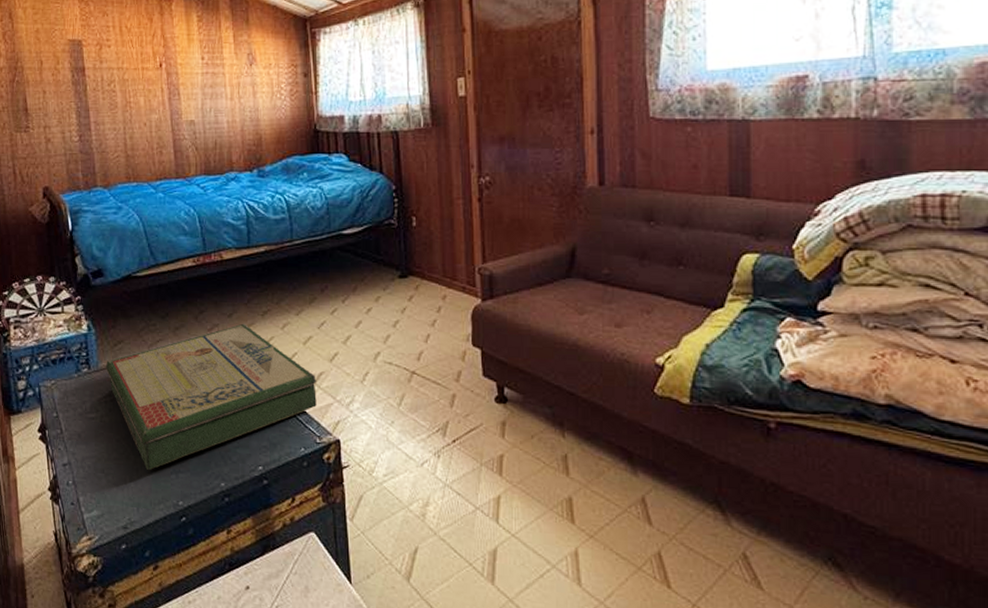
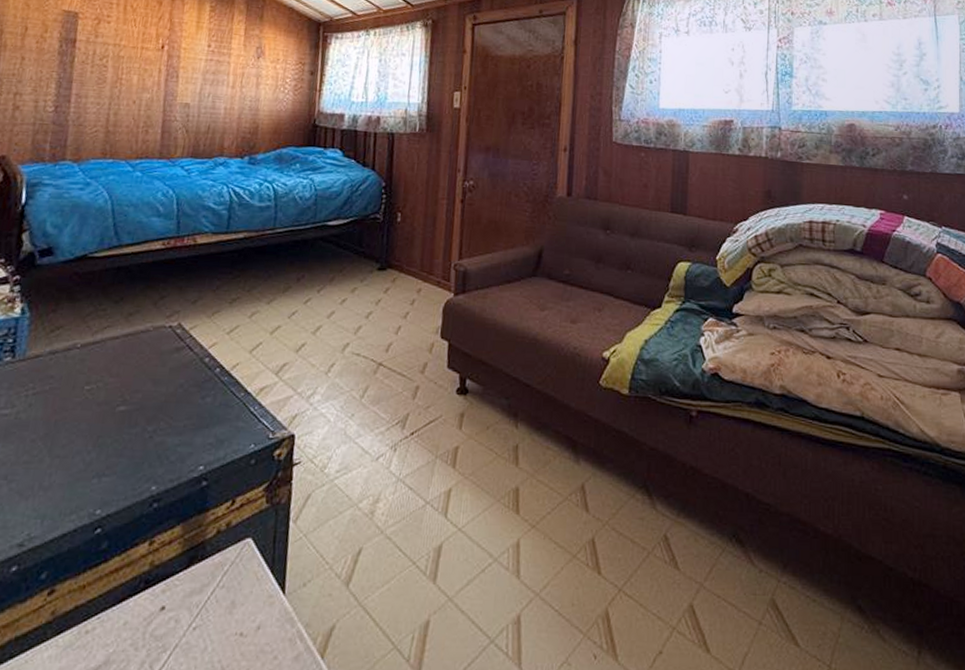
board game: present [105,323,317,471] -> none [34,310,279,476]

